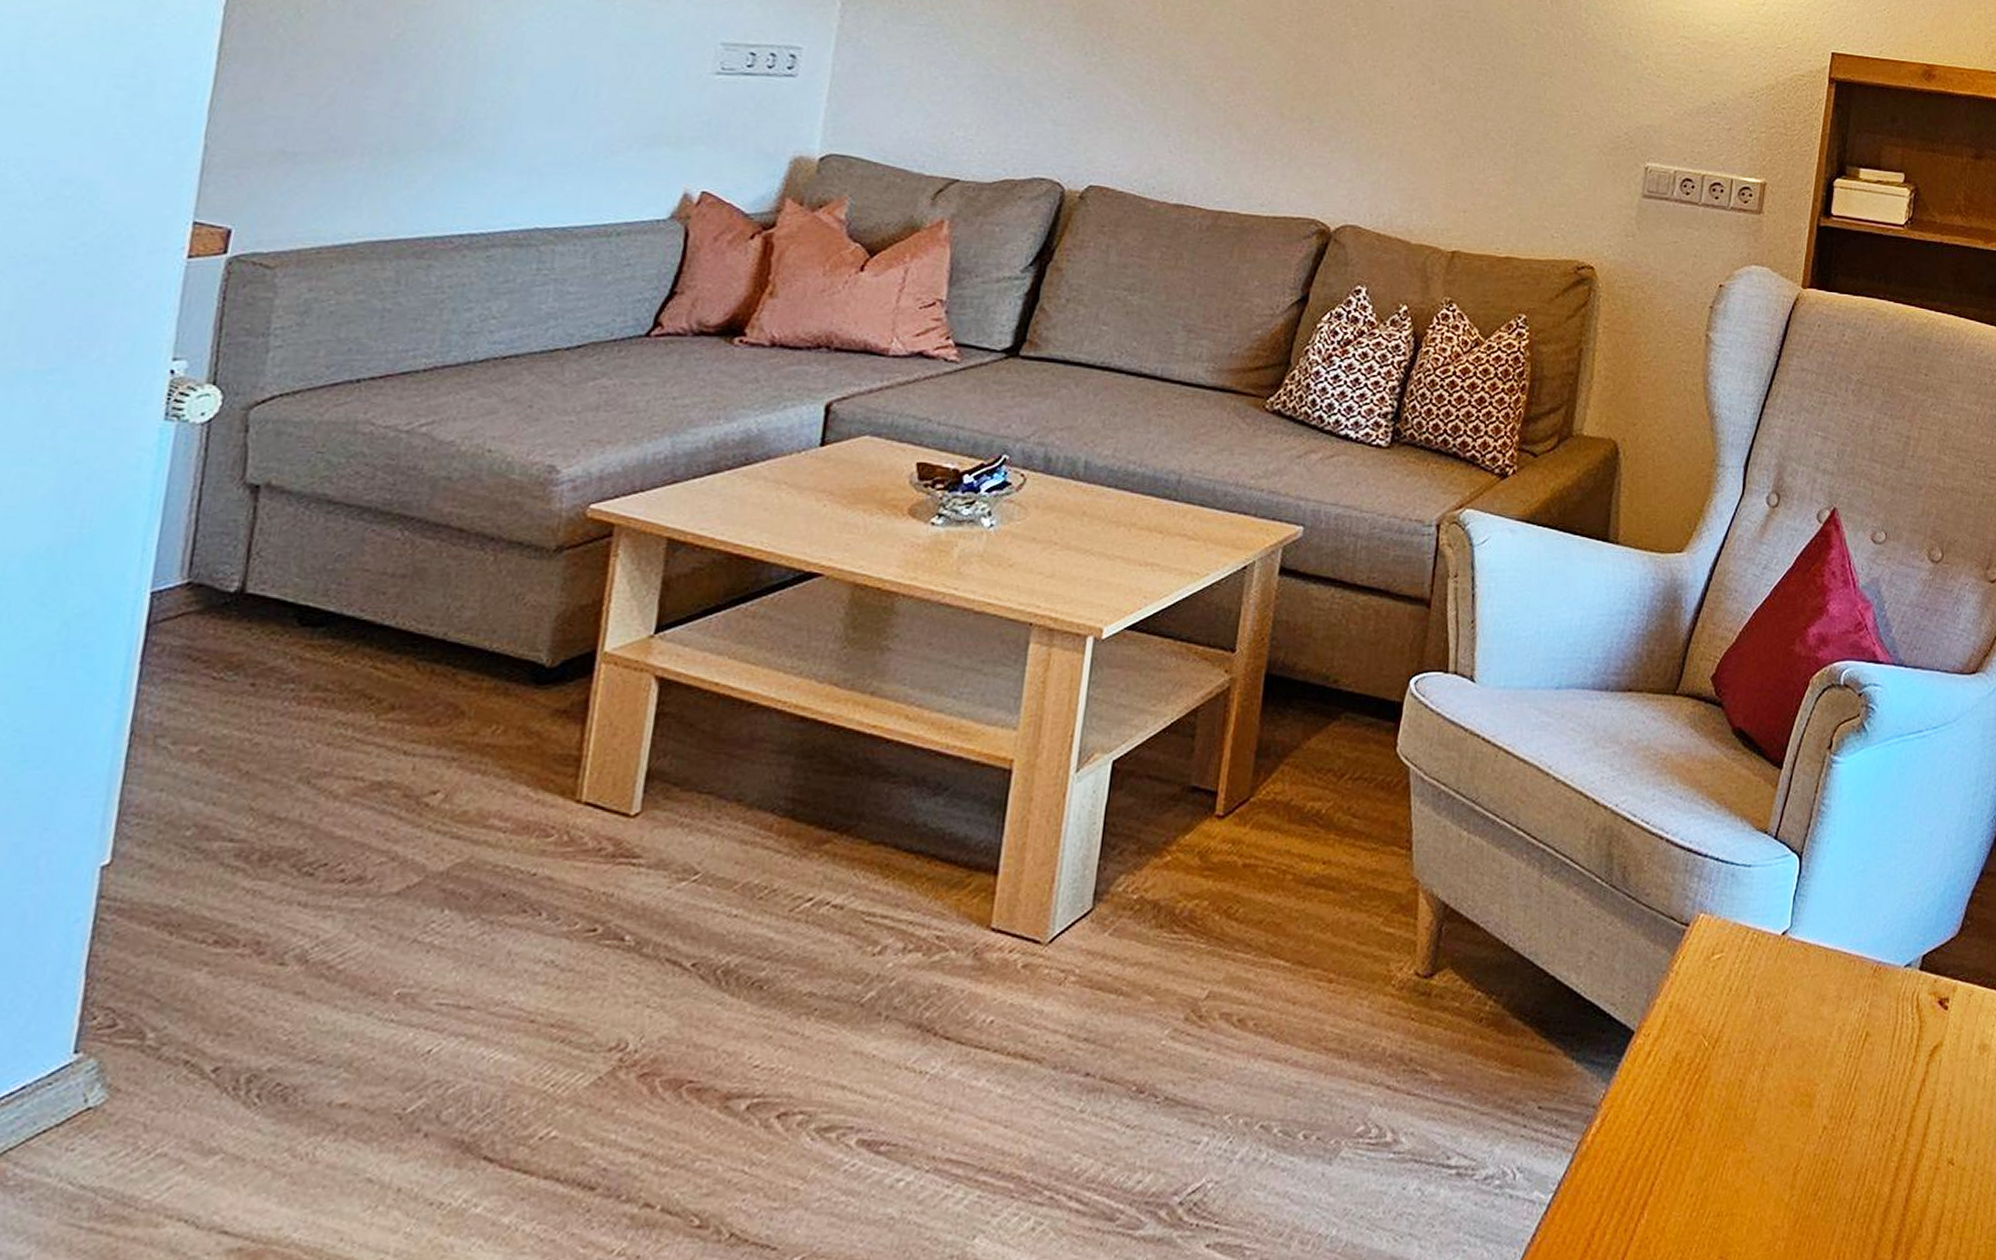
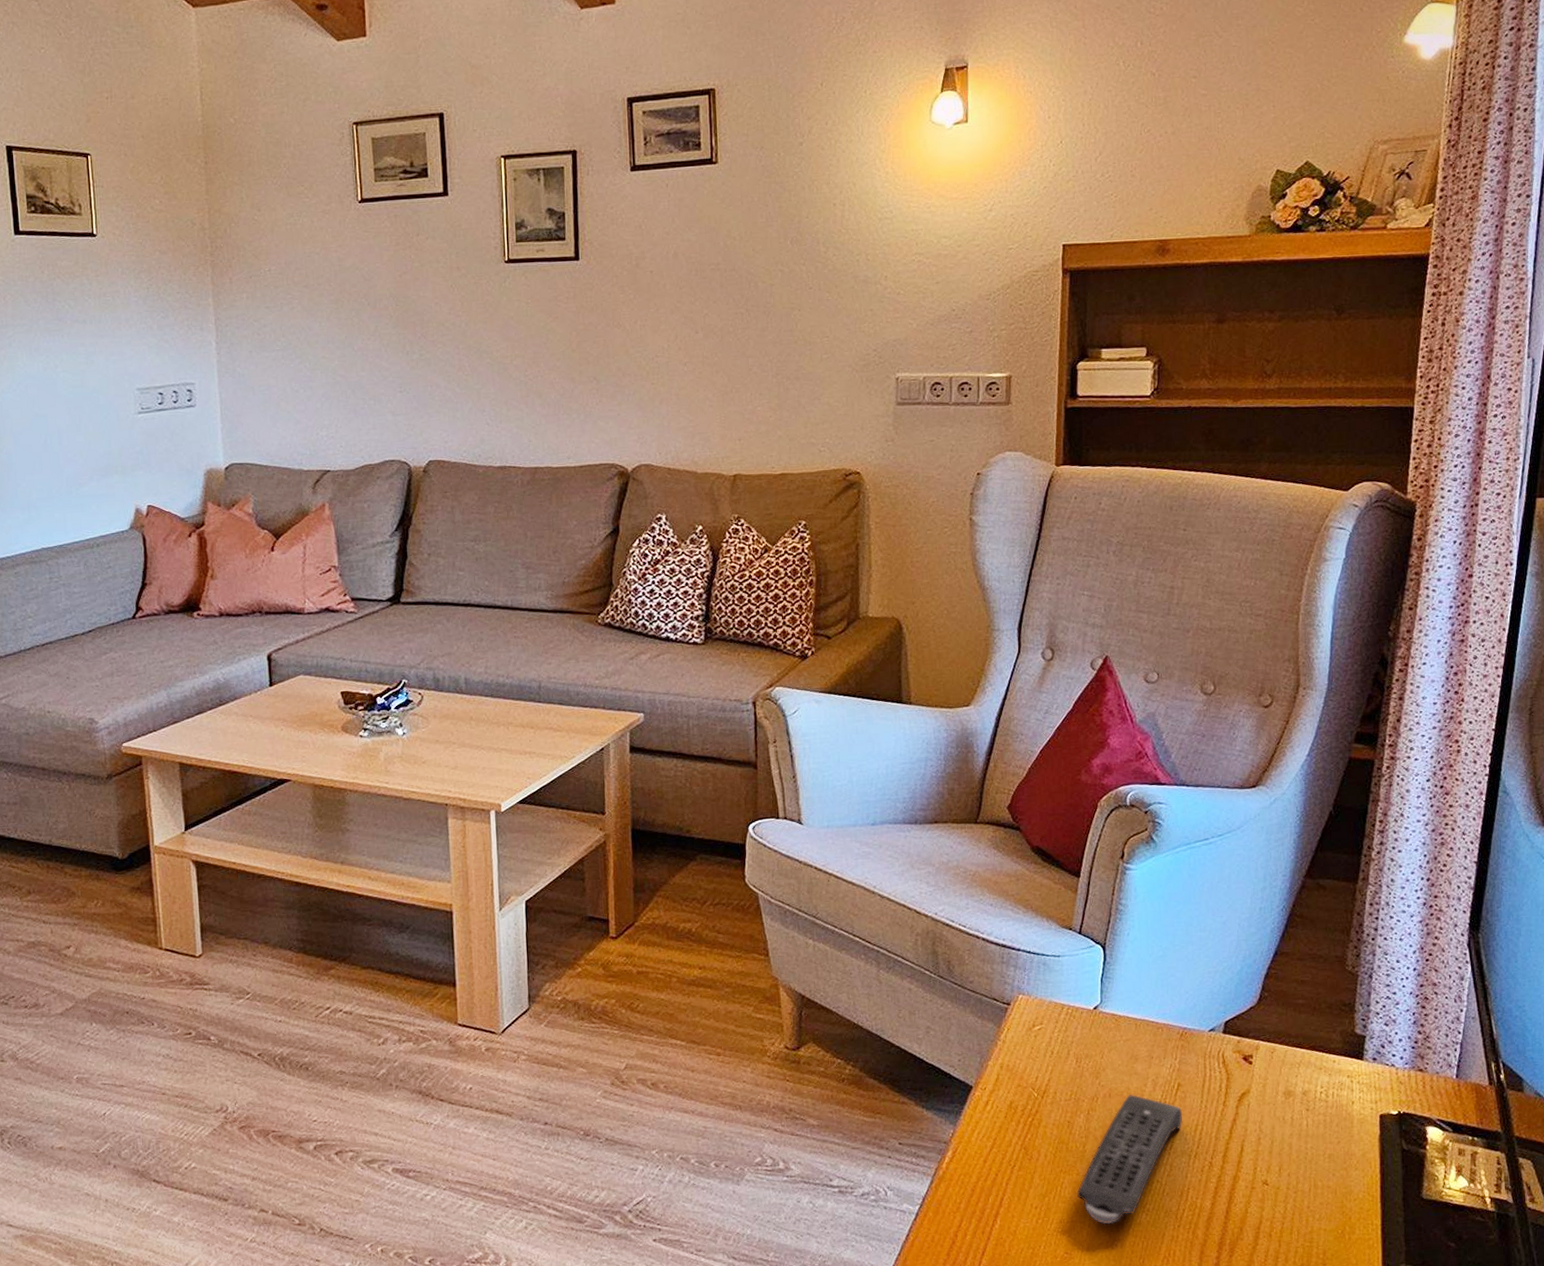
remote control: none [1740,1045,1869,1219] -> present [1076,1094,1183,1225]

